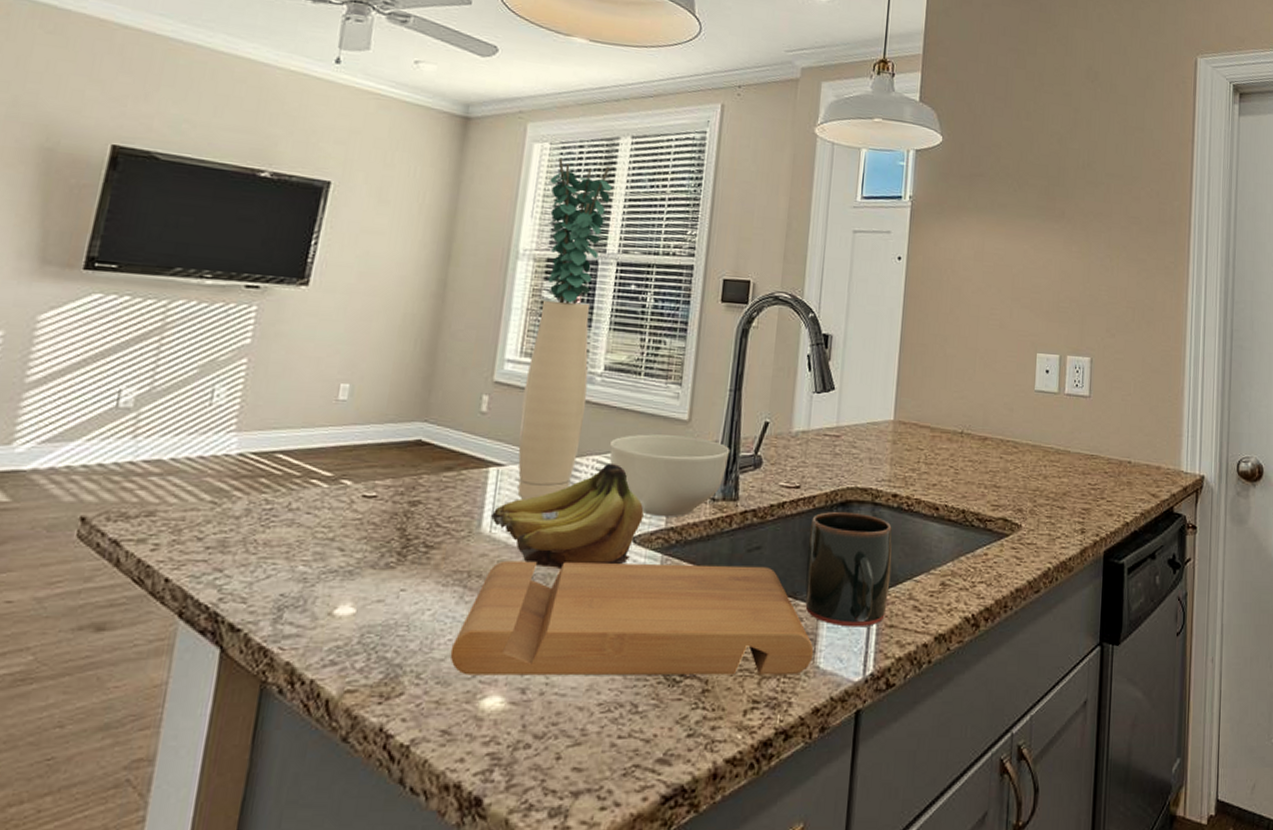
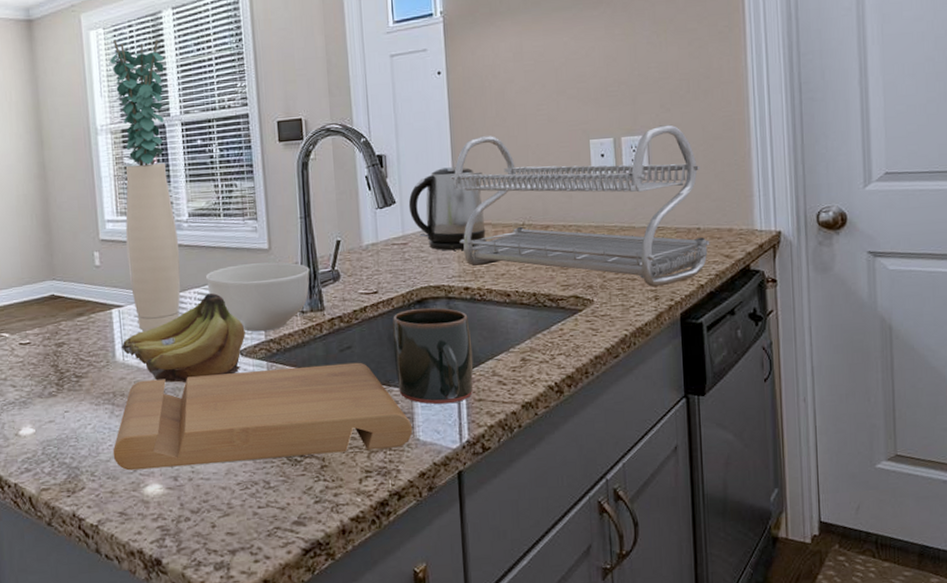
kettle: none [847,359,928,452] -> present [408,167,486,251]
dish rack: none [895,332,1139,519] -> present [450,124,710,287]

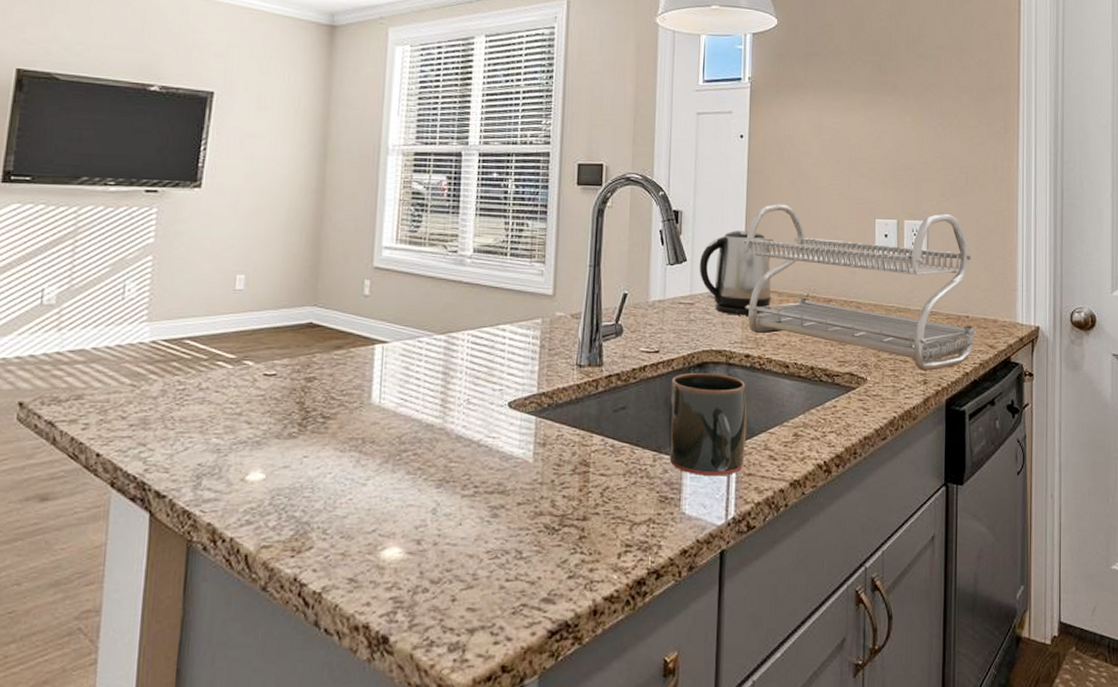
vase: present [110,39,181,332] -> none [399,58,471,373]
cutting board: present [112,362,413,471] -> none [351,425,679,530]
fruit: present [120,292,246,383] -> none [378,336,517,434]
bowl: present [205,262,310,332] -> none [482,309,593,383]

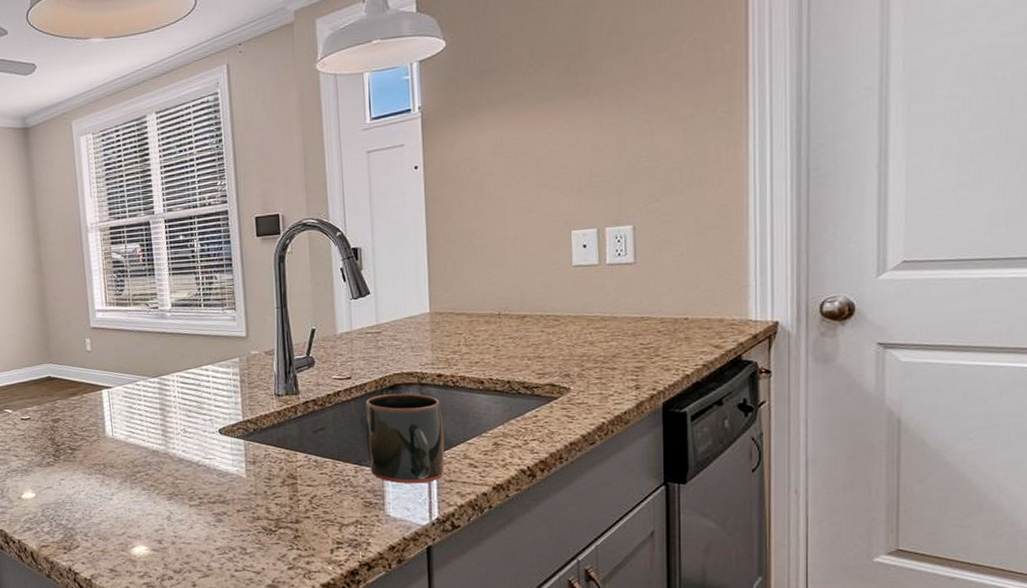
kettle: present [699,231,773,316] -> none [383,259,461,339]
dish rack: present [742,204,977,371] -> none [425,214,698,376]

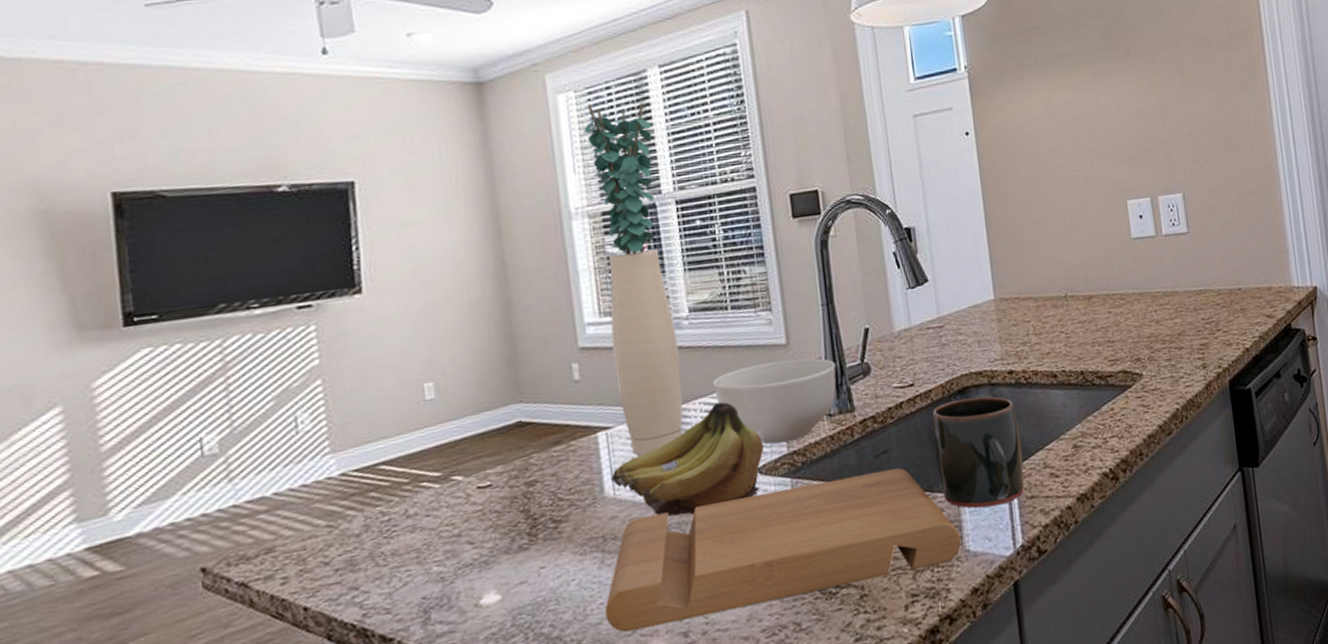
vase: none [98,142,165,411] -> present [584,102,683,458]
cutting board: none [103,442,383,533] -> present [604,467,962,633]
fruit: none [110,376,224,458] -> present [610,401,764,517]
bowl: none [187,349,286,413] -> present [712,358,836,445]

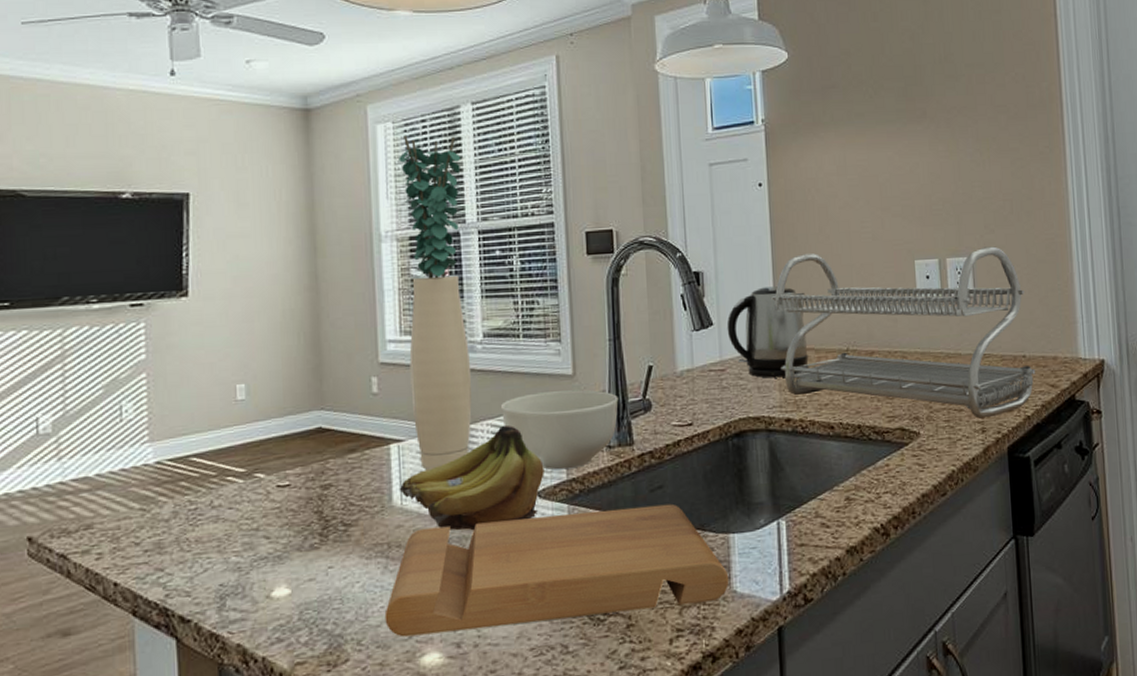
mug: present [932,396,1024,509] -> none [708,441,795,551]
kettle: none [942,237,1028,331] -> present [726,286,809,378]
dish rack: none [986,181,1252,355] -> present [771,246,1036,419]

